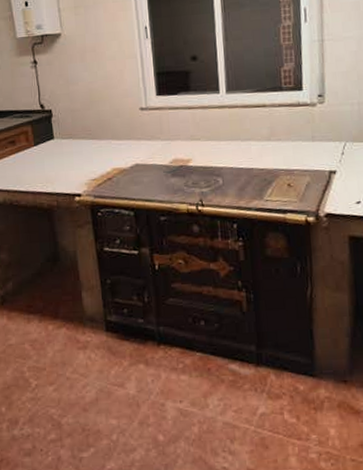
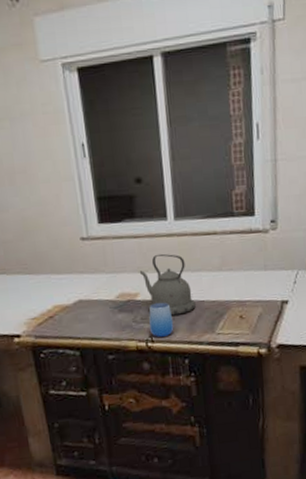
kettle: none [192,123,245,181] -> present [139,253,196,316]
cup: none [199,168,224,202] -> present [148,302,174,338]

